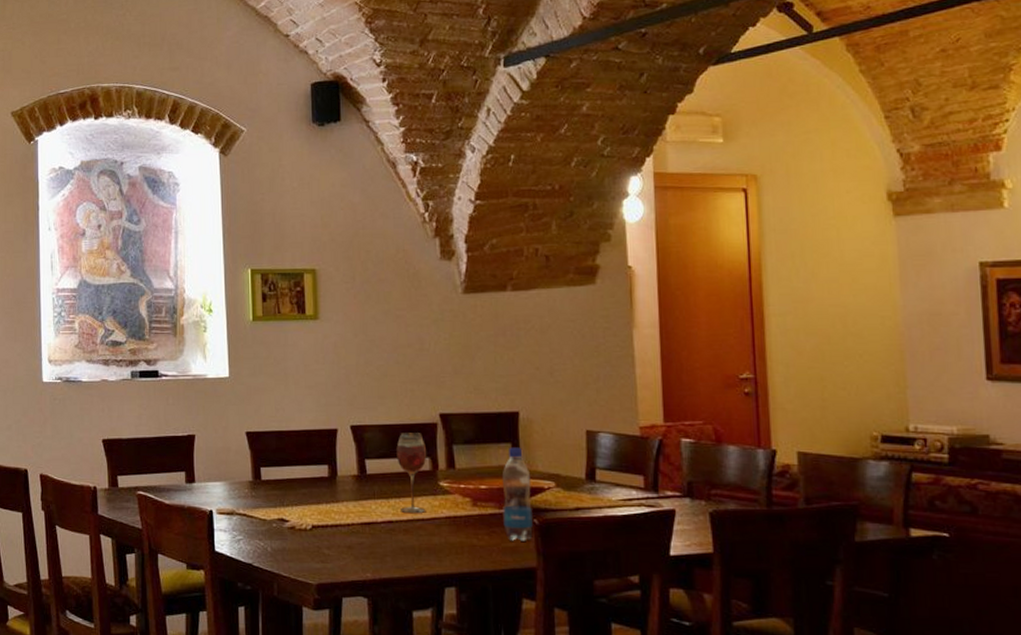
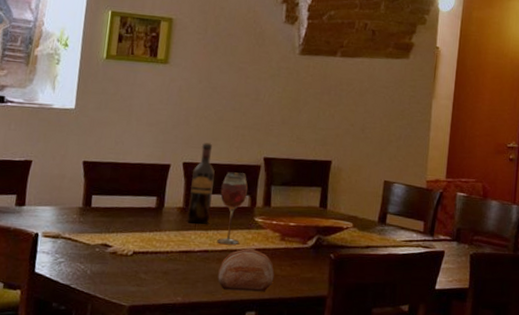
wine bottle: none [362,402,388,492] -> present [187,143,215,224]
bread: none [407,517,471,565] -> present [217,248,275,292]
bottle: present [501,447,533,543] -> none [304,191,334,274]

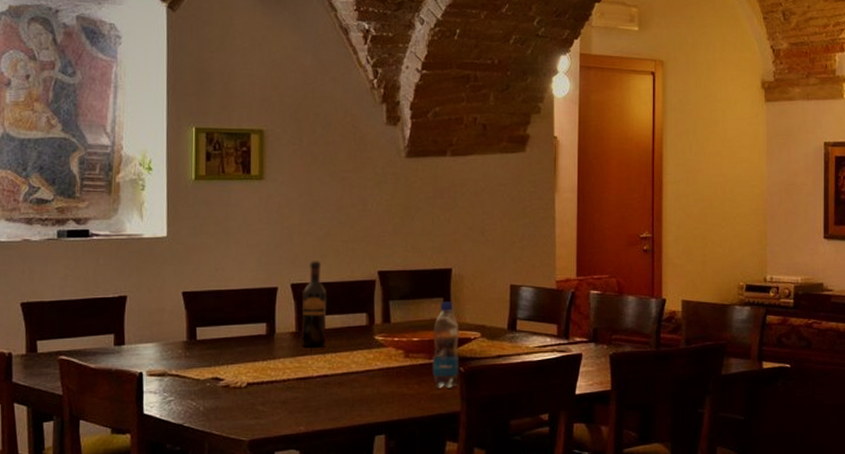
wineglass: present [217,172,249,245] -> none [335,290,365,366]
bread: present [217,248,275,292] -> none [341,369,402,415]
bottle: none [304,191,334,274] -> present [432,301,459,389]

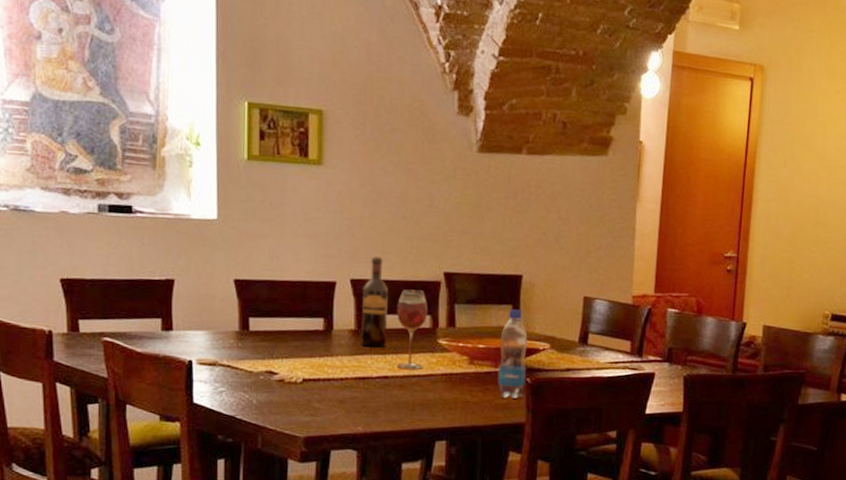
wineglass: none [335,290,365,366] -> present [397,289,429,369]

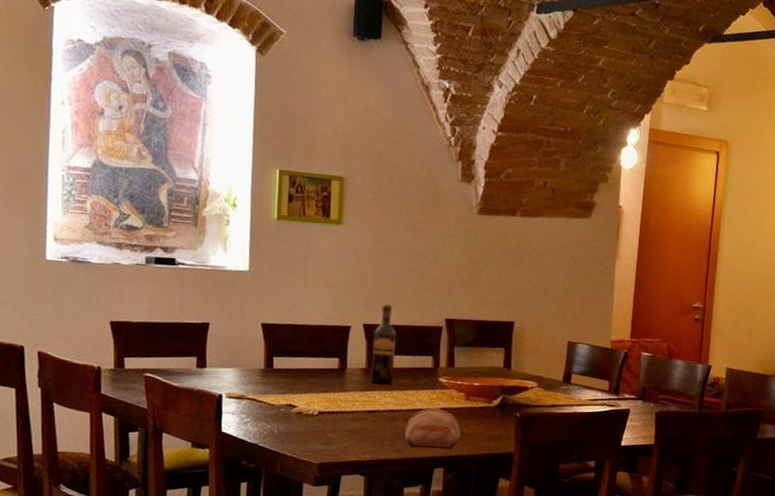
wineglass: present [397,289,429,369] -> none [402,333,431,404]
bread: none [401,374,465,420] -> present [404,408,461,449]
bottle: present [497,309,528,400] -> none [490,351,518,432]

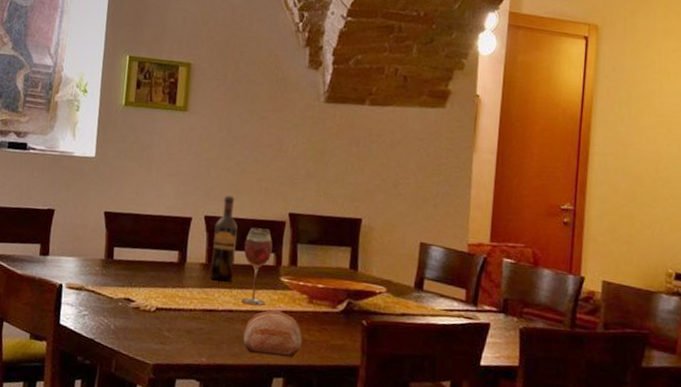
wineglass: none [402,333,431,404] -> present [241,227,273,305]

